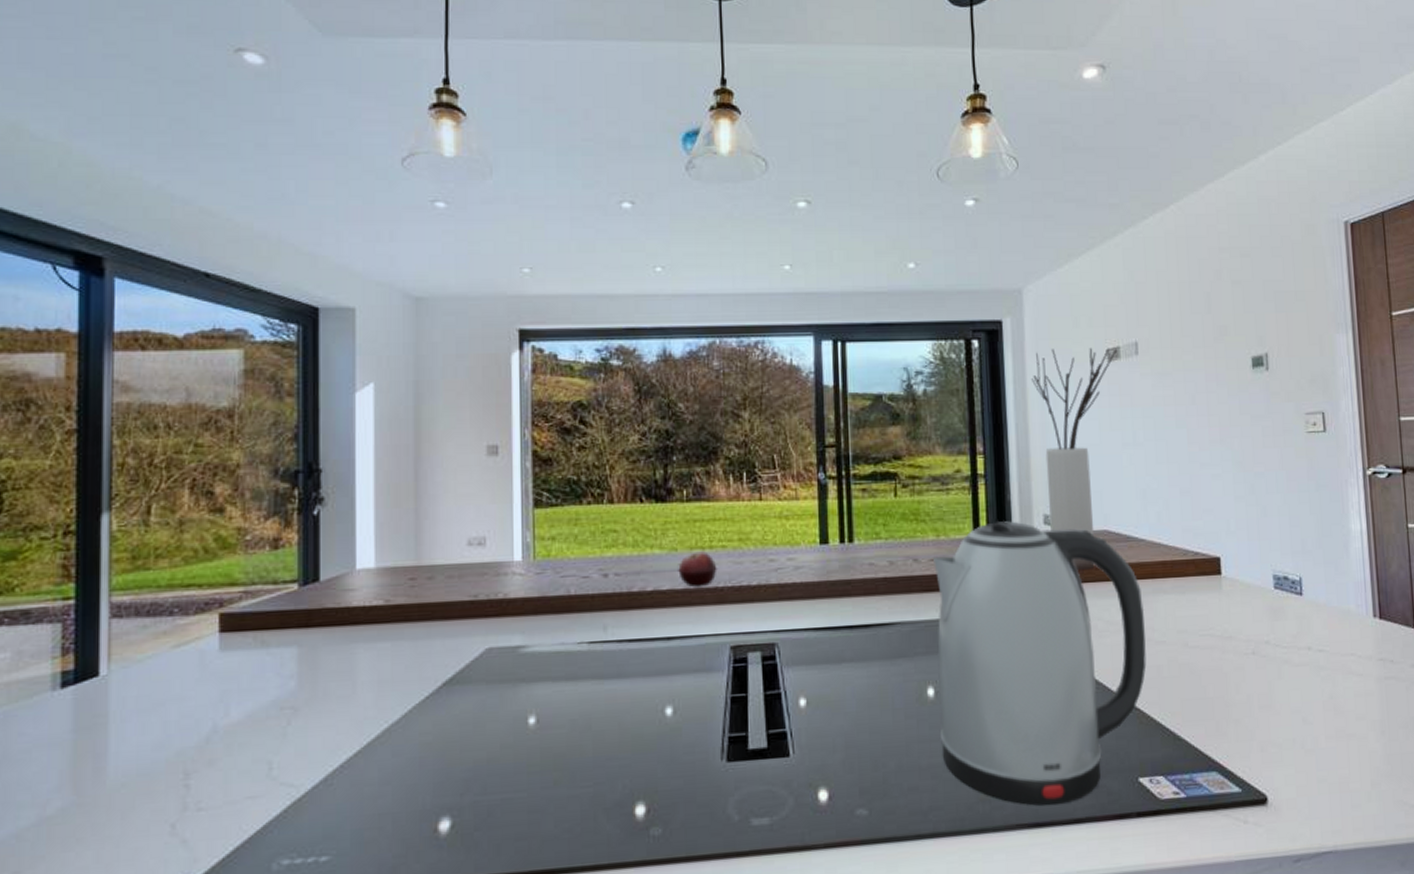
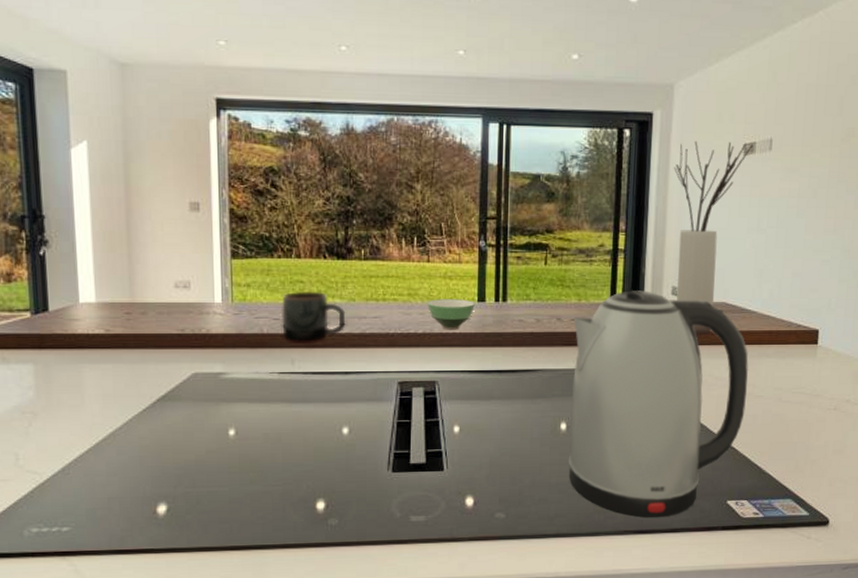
mug: none [590,541,666,606] -> present [280,291,345,345]
fruit: present [678,551,717,588] -> none [356,303,389,333]
bowl: none [760,542,817,581] -> present [426,299,475,331]

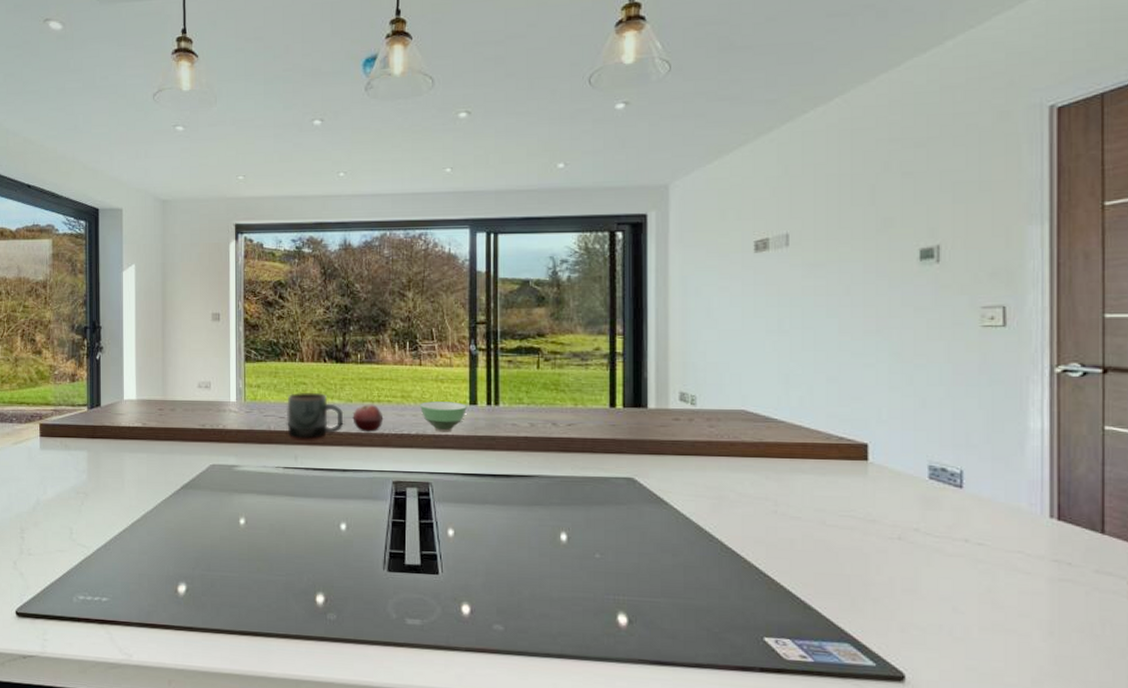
fruit: none [356,303,389,333] -> present [353,404,384,433]
kettle: present [569,290,749,517] -> none [571,396,780,648]
vase: present [673,141,754,335] -> none [673,239,767,446]

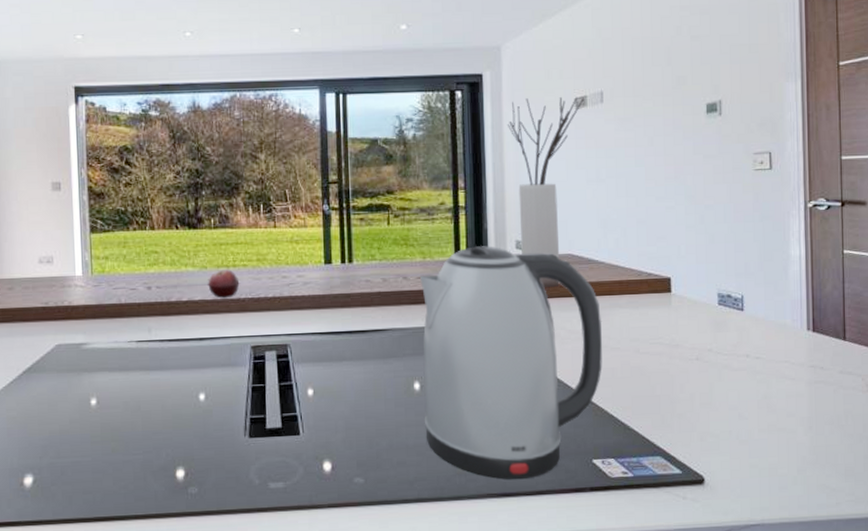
mug: present [286,392,343,442] -> none [137,260,198,313]
bowl: present [419,401,467,433] -> none [275,262,322,294]
kettle: none [571,396,780,648] -> present [420,246,603,479]
vase: none [673,239,767,446] -> present [507,97,585,288]

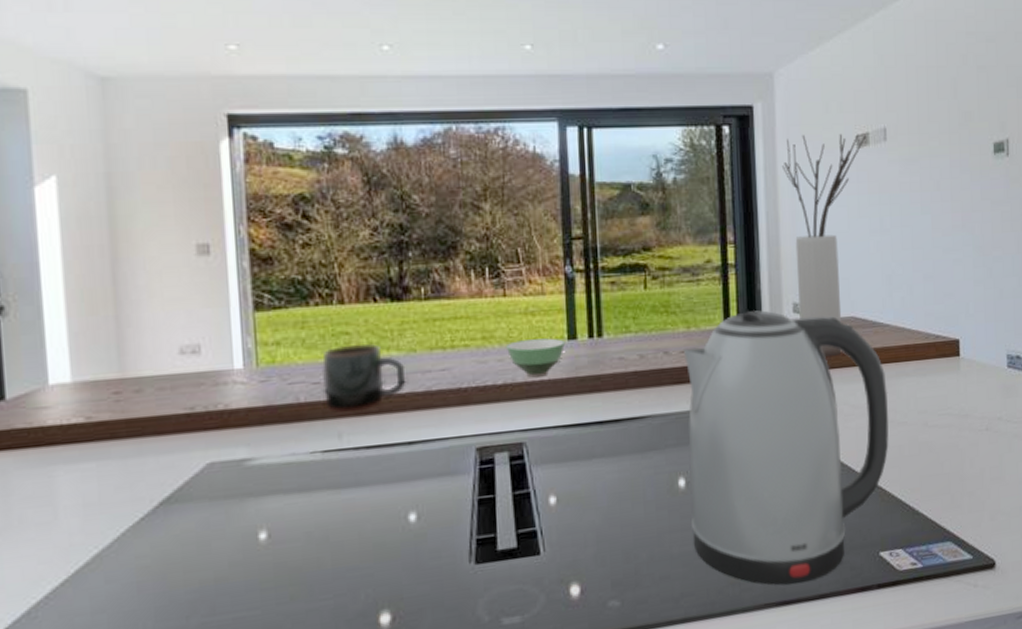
mug: none [137,260,198,313] -> present [321,343,405,413]
fruit: present [208,269,240,299] -> none [418,351,460,390]
bowl: none [275,262,322,294] -> present [505,338,565,379]

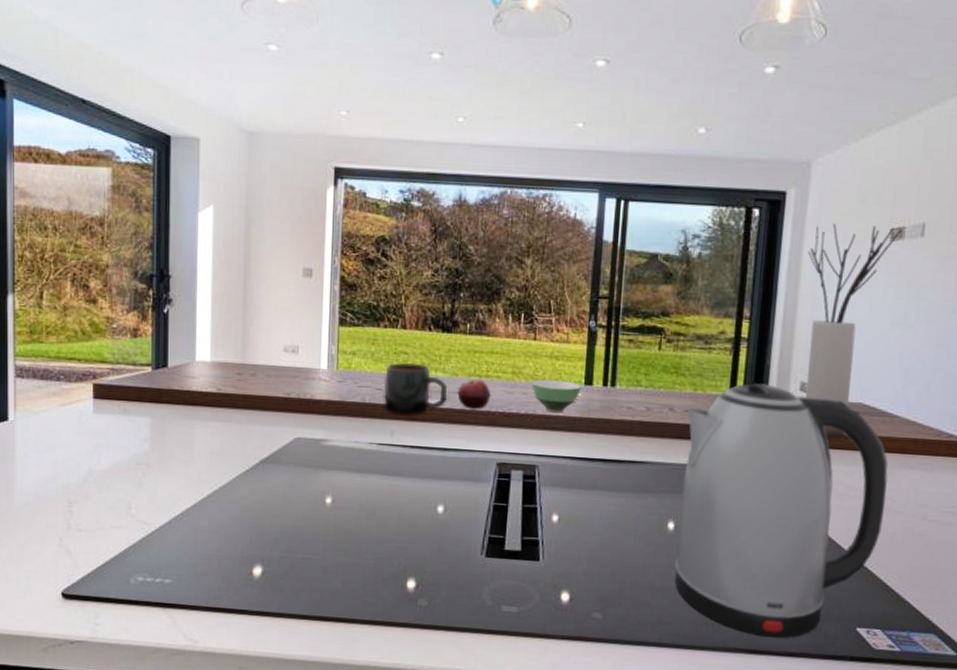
fruit: none [418,351,460,390] -> present [457,379,491,410]

